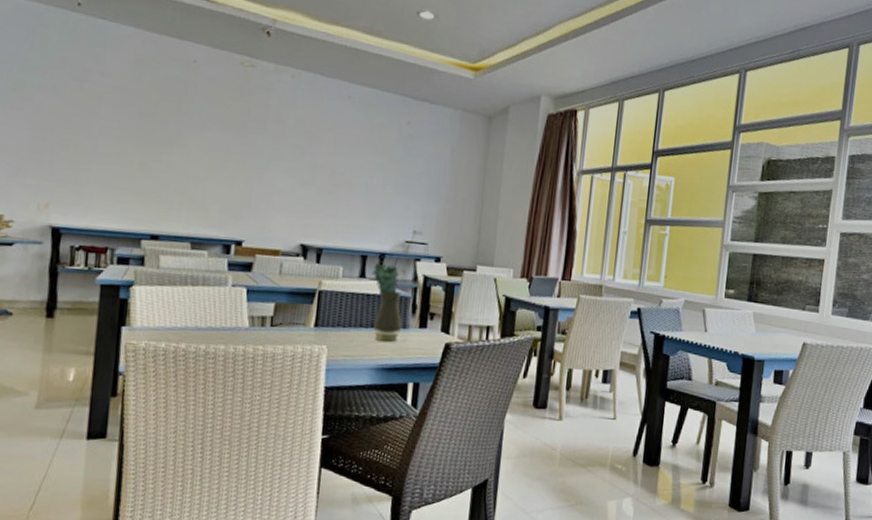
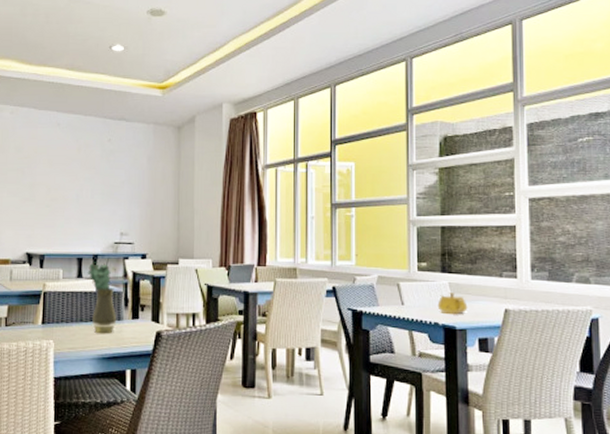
teapot: none [739,322,769,345] -> present [437,293,468,314]

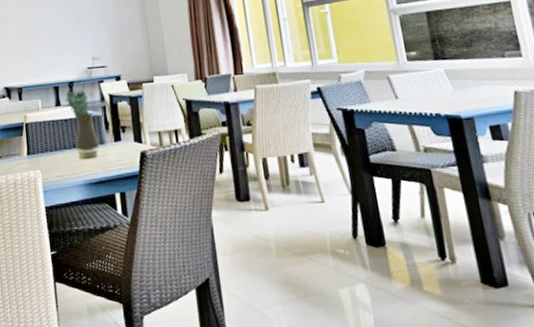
teapot: present [437,293,468,314] -> none [435,80,471,103]

